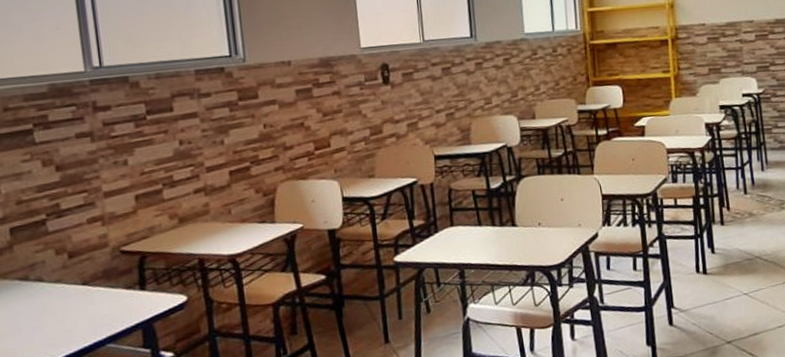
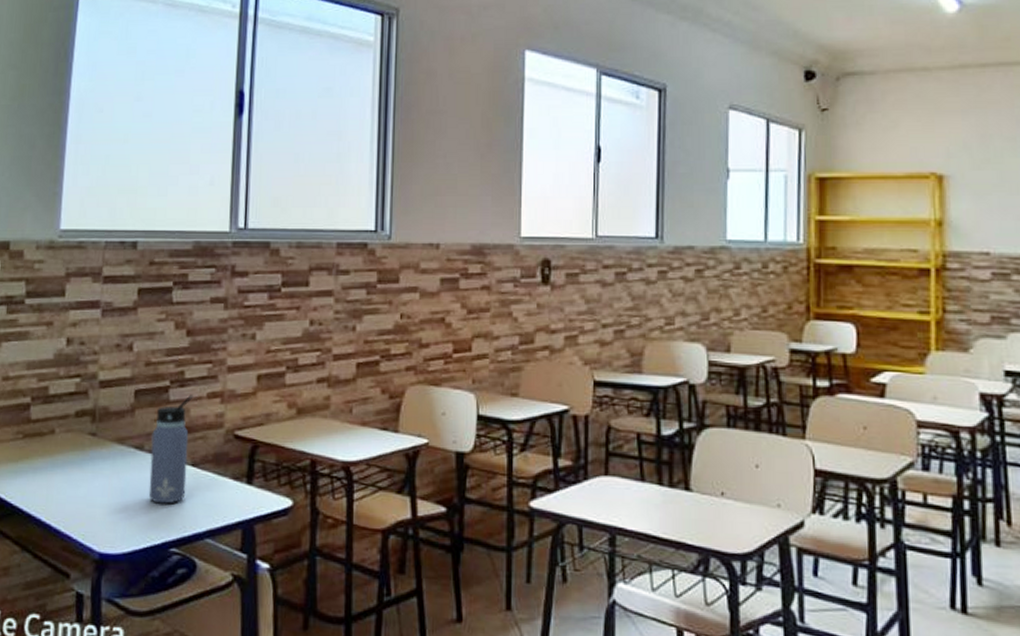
water bottle: none [35,223,80,325] -> present [148,395,194,504]

